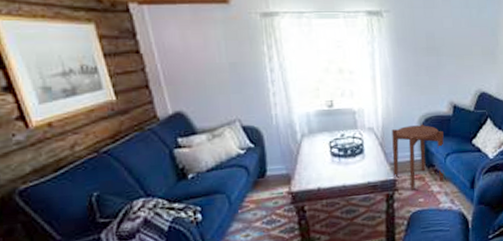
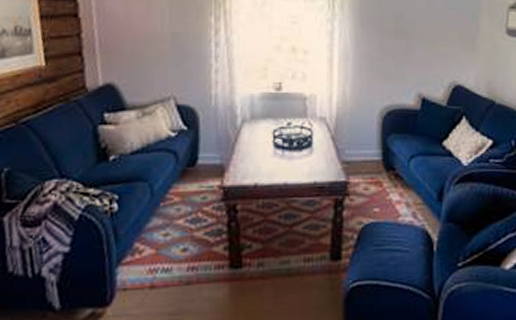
side table: present [391,124,444,190] -> none [345,117,409,196]

